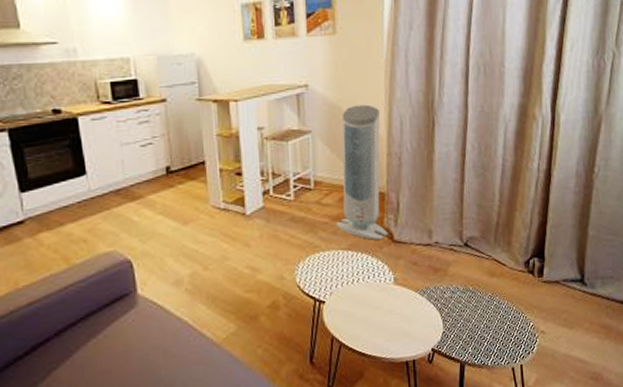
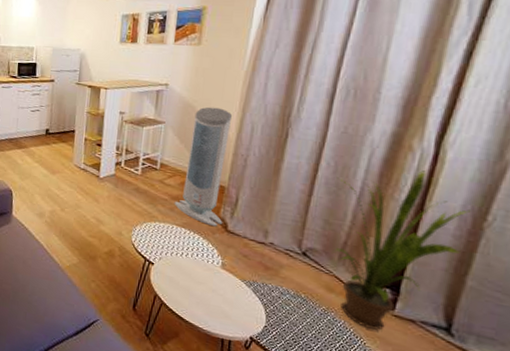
house plant: none [482,136,583,302] -> present [332,170,470,331]

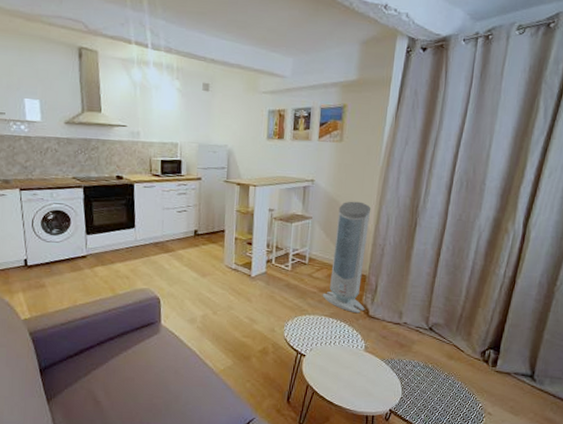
house plant: present [332,170,470,331] -> none [451,248,546,387]

